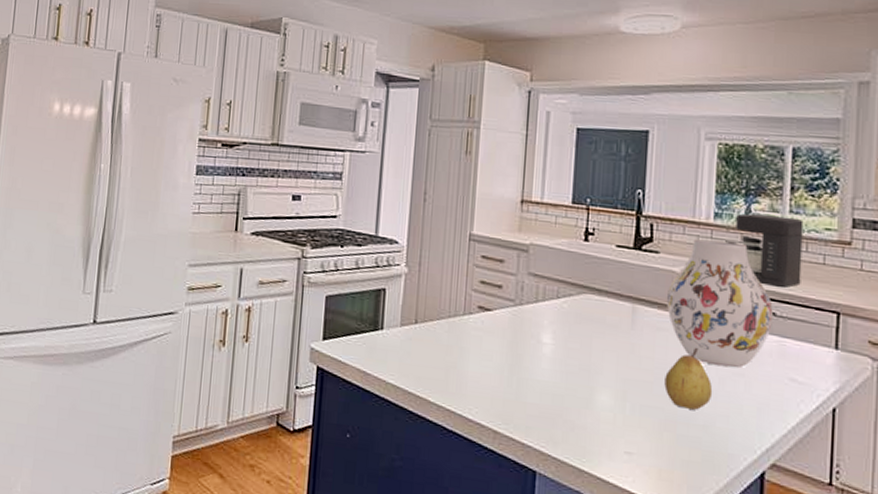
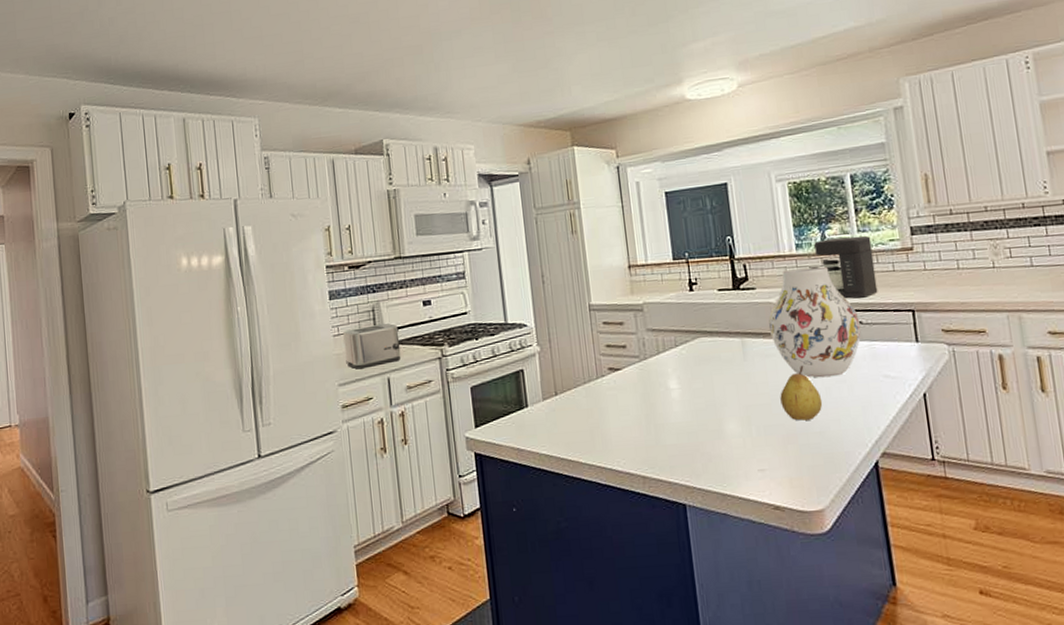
toaster: none [201,209,263,254] -> present [343,323,401,370]

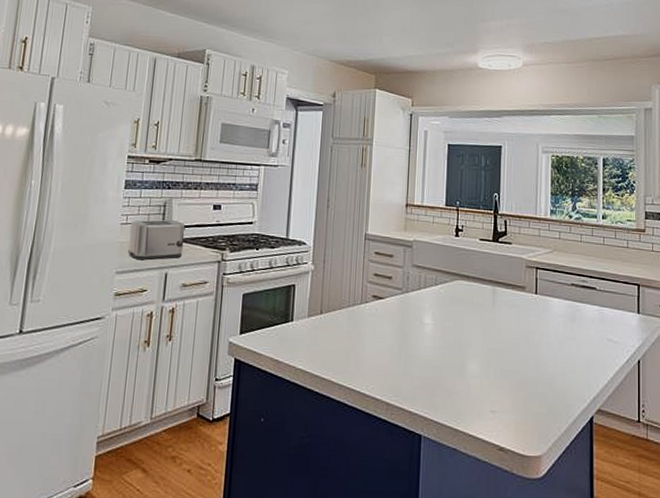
vase: present [768,266,861,378] -> none [518,231,594,334]
fruit: present [780,366,823,421] -> none [518,320,554,370]
coffee maker: present [810,235,878,299] -> none [560,210,612,267]

